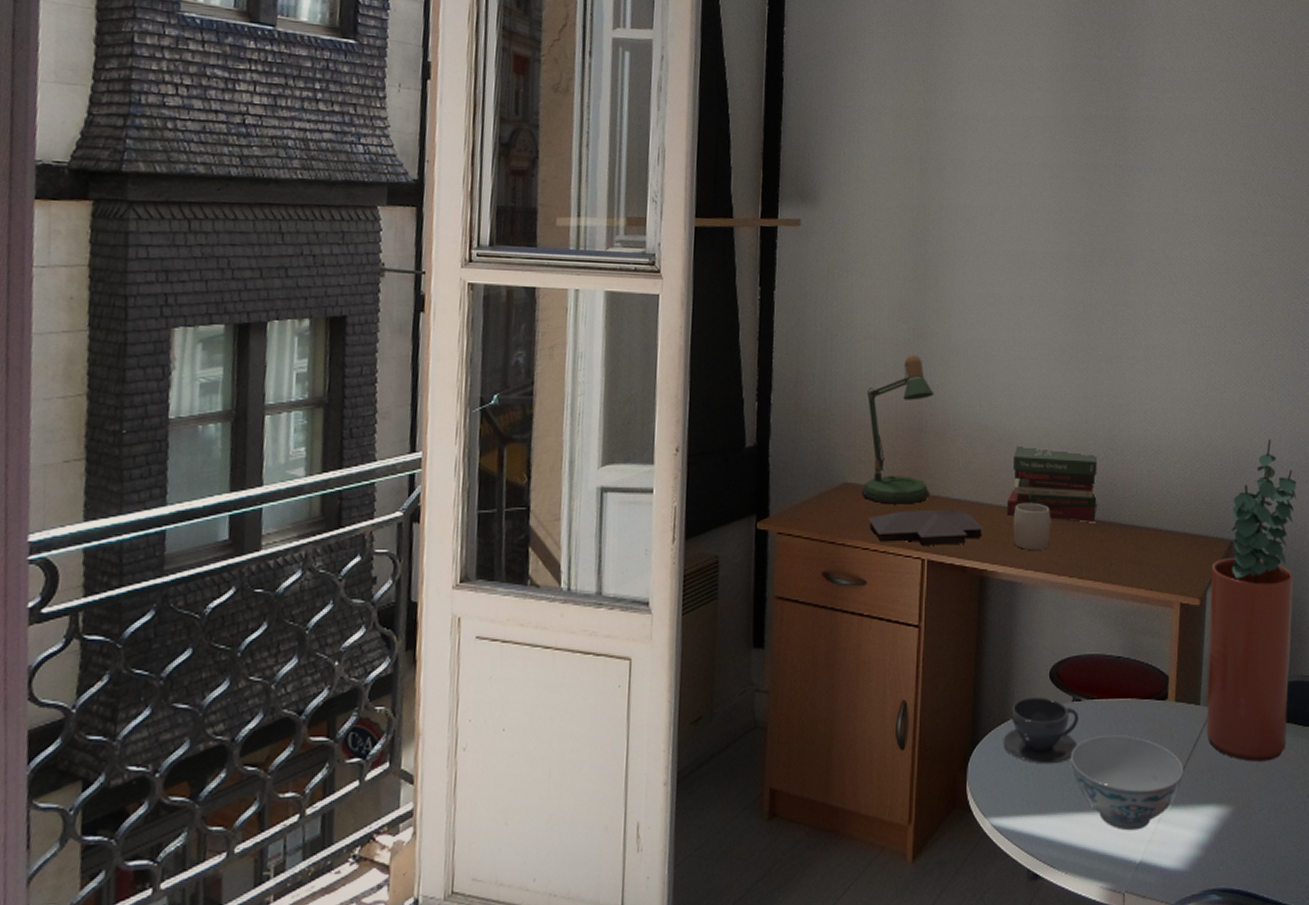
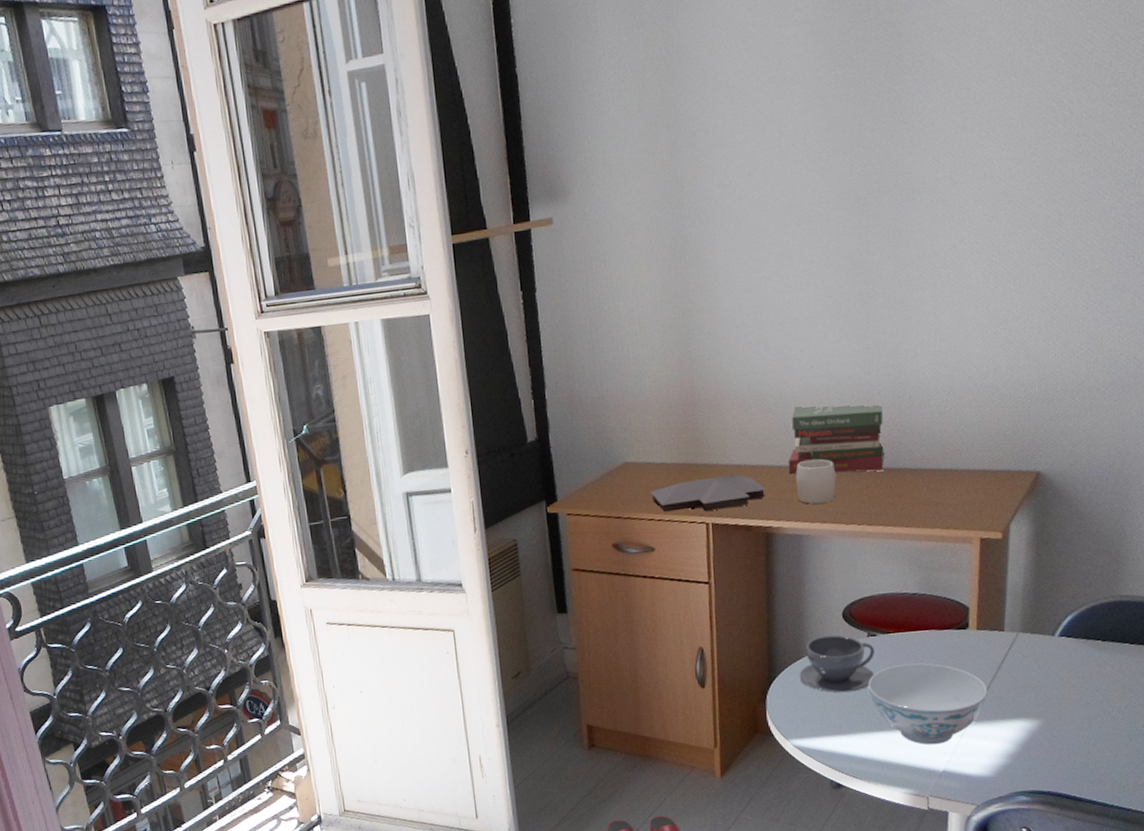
desk lamp: present [862,354,934,504] -> none [637,332,709,477]
vase: present [1206,439,1297,762] -> none [1011,362,1117,679]

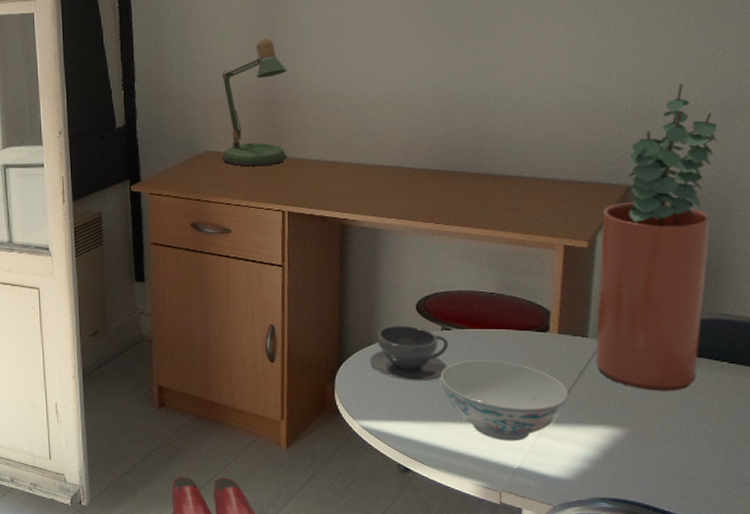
desk lamp: none [637,332,709,477] -> present [222,37,287,167]
papers: present [650,474,766,512] -> none [229,168,343,200]
books: present [787,405,886,474] -> none [365,109,466,174]
mug: present [795,459,837,504] -> none [373,159,415,201]
vase: none [1011,362,1117,679] -> present [595,83,718,391]

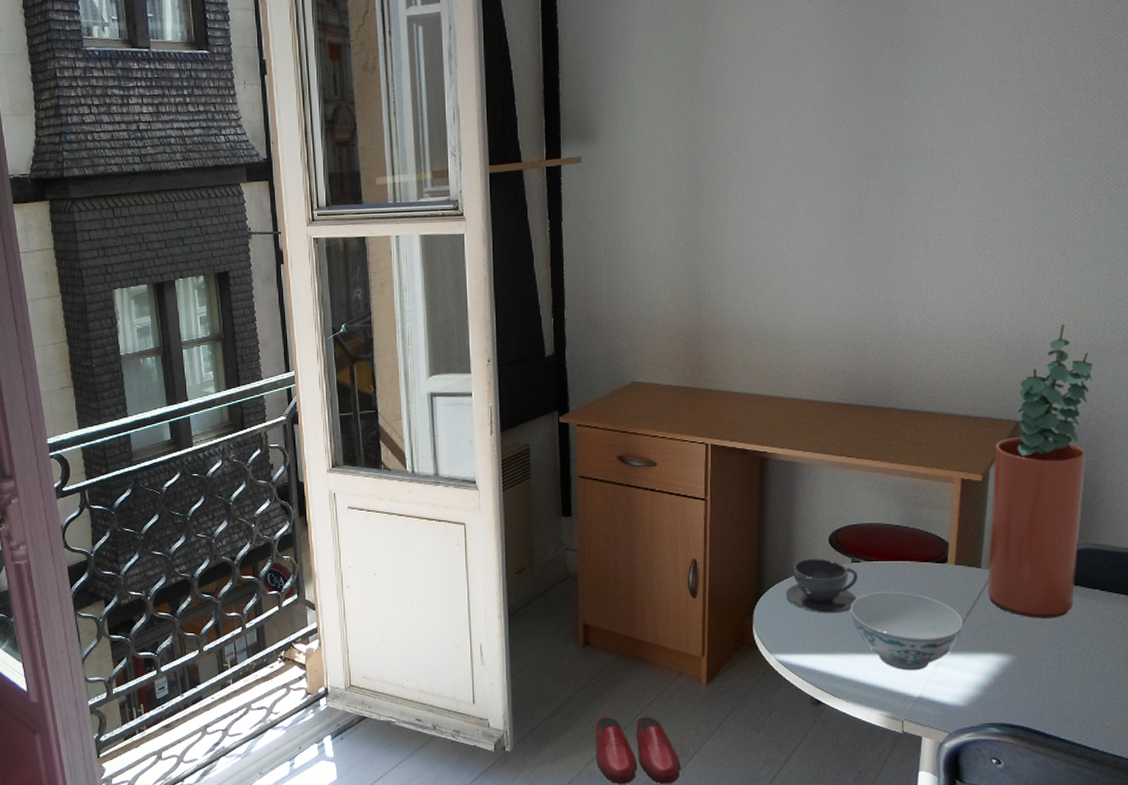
desk lamp: present [222,37,287,167] -> none [649,267,712,399]

